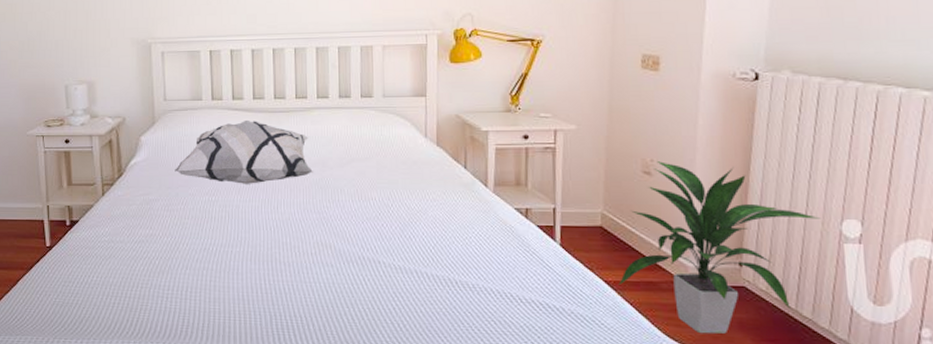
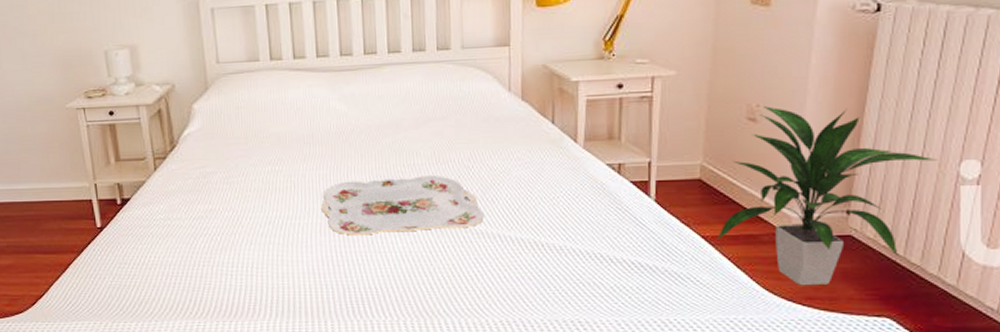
decorative pillow: present [175,119,313,184] -> none [233,80,385,151]
serving tray: none [253,212,402,266] -> present [321,176,484,236]

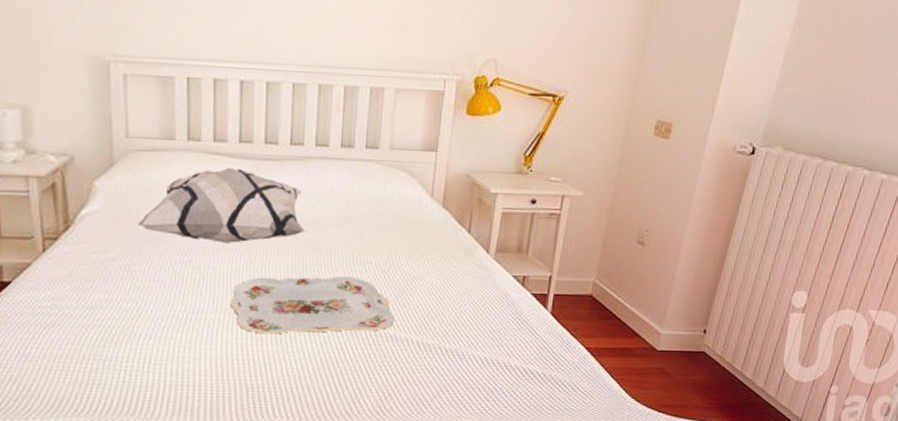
decorative pillow: none [233,80,385,151] -> present [138,167,305,243]
indoor plant: present [716,106,938,286] -> none [598,232,778,395]

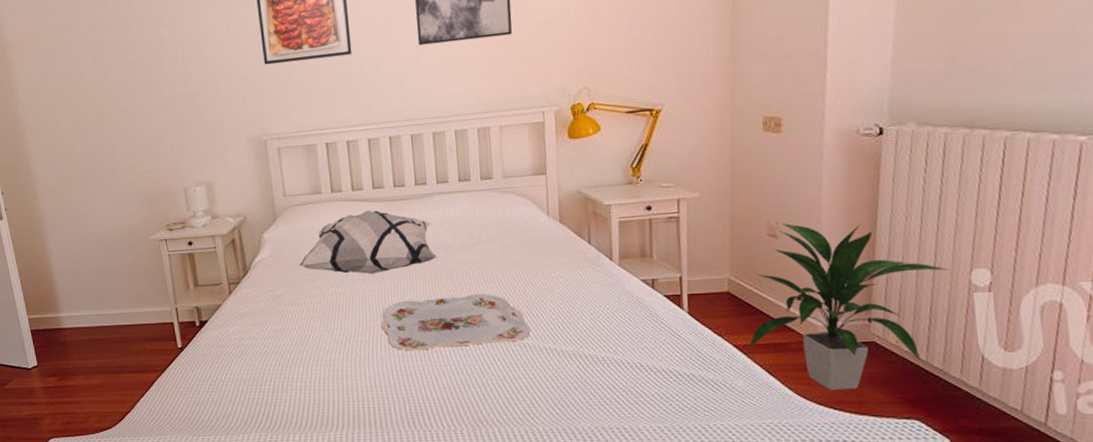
indoor plant: none [598,232,778,395] -> present [748,223,950,391]

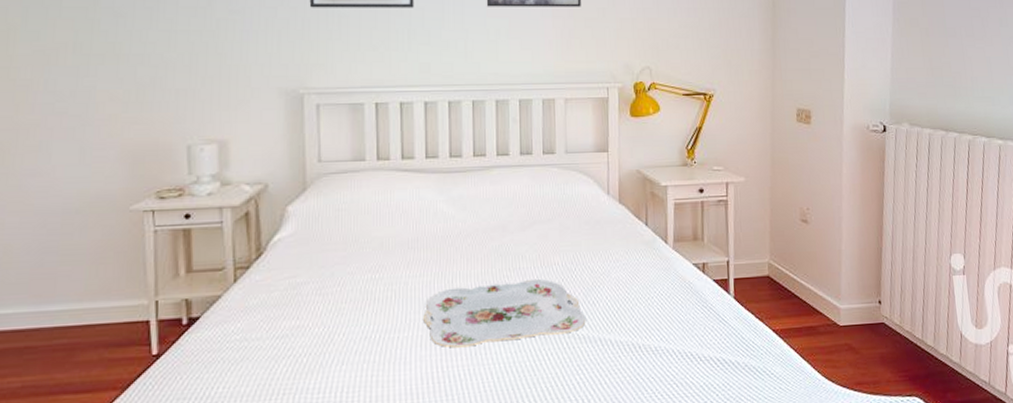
decorative pillow: present [299,209,437,274] -> none [330,182,492,257]
indoor plant: present [748,223,950,391] -> none [784,209,936,373]

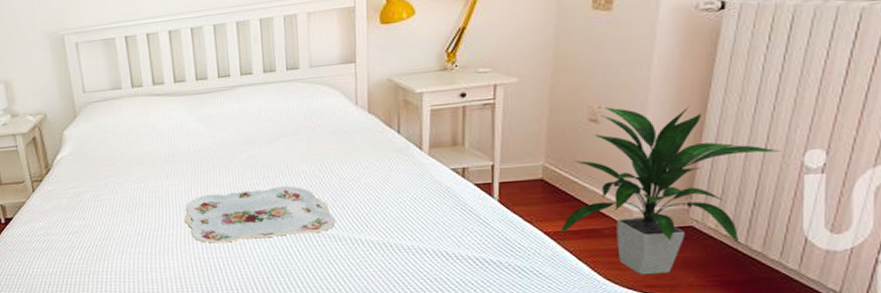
indoor plant: none [784,209,936,373] -> present [558,105,782,275]

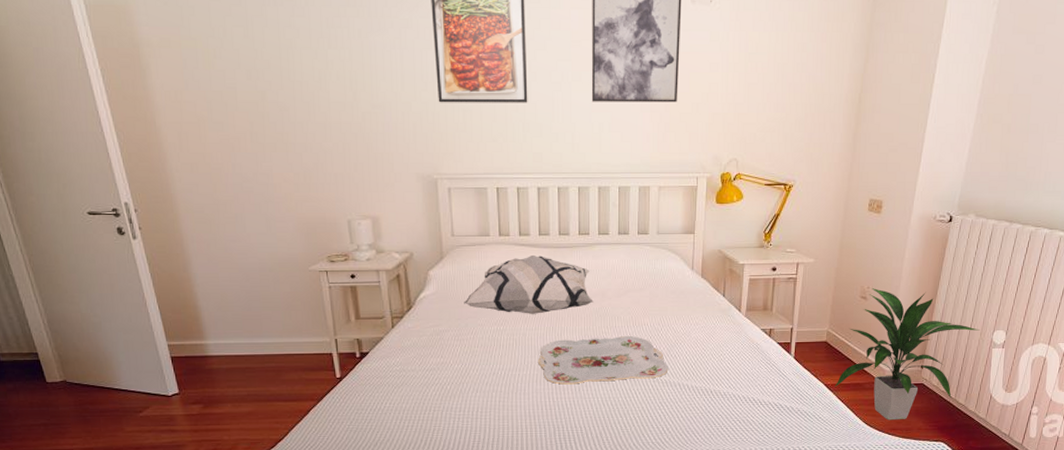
decorative pillow: none [101,104,241,169] -> present [464,254,593,314]

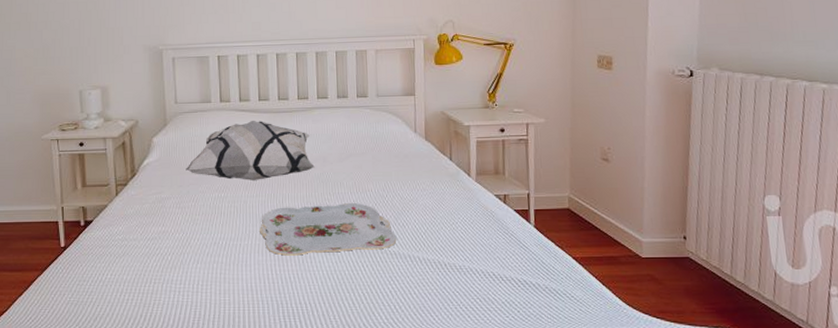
indoor plant: present [834,288,980,421] -> none [585,149,748,301]

